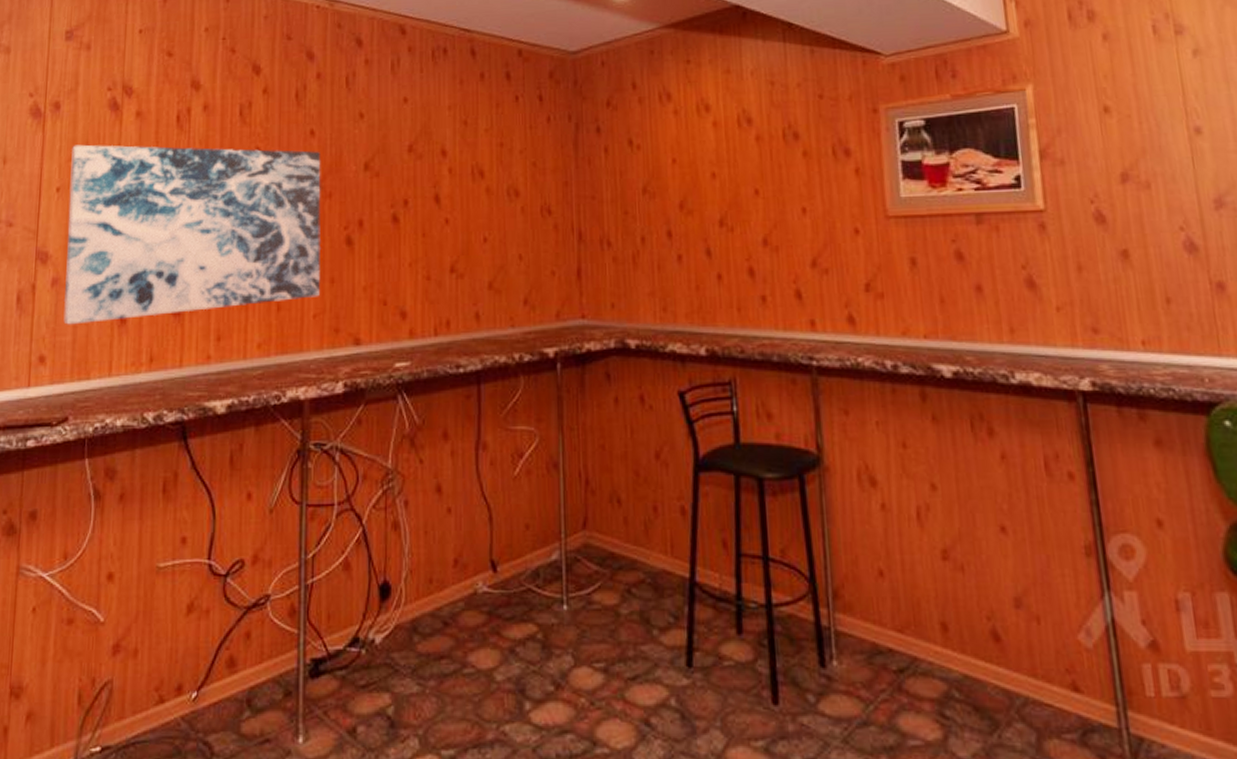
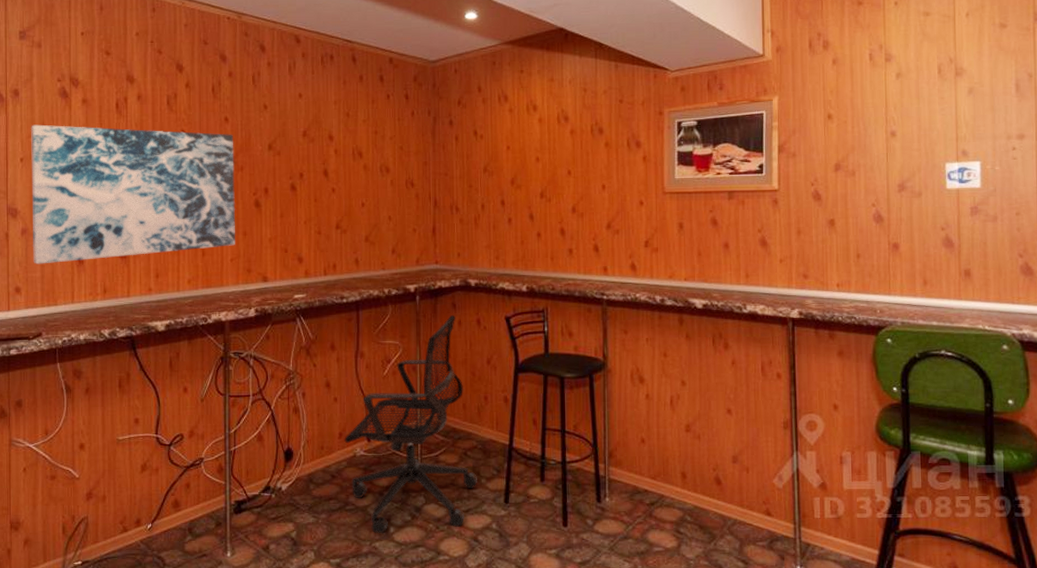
office chair: none [461,389,647,712] -> present [344,314,477,534]

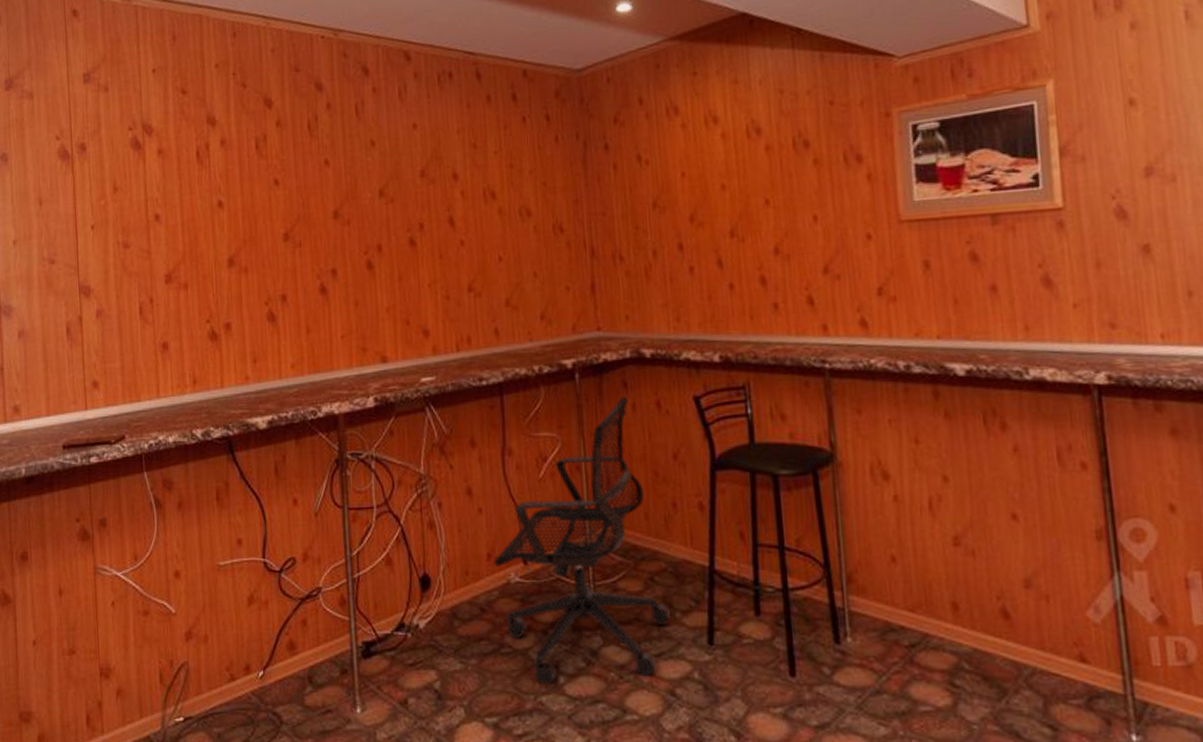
wall art: present [31,124,235,264] -> none [101,180,346,353]

